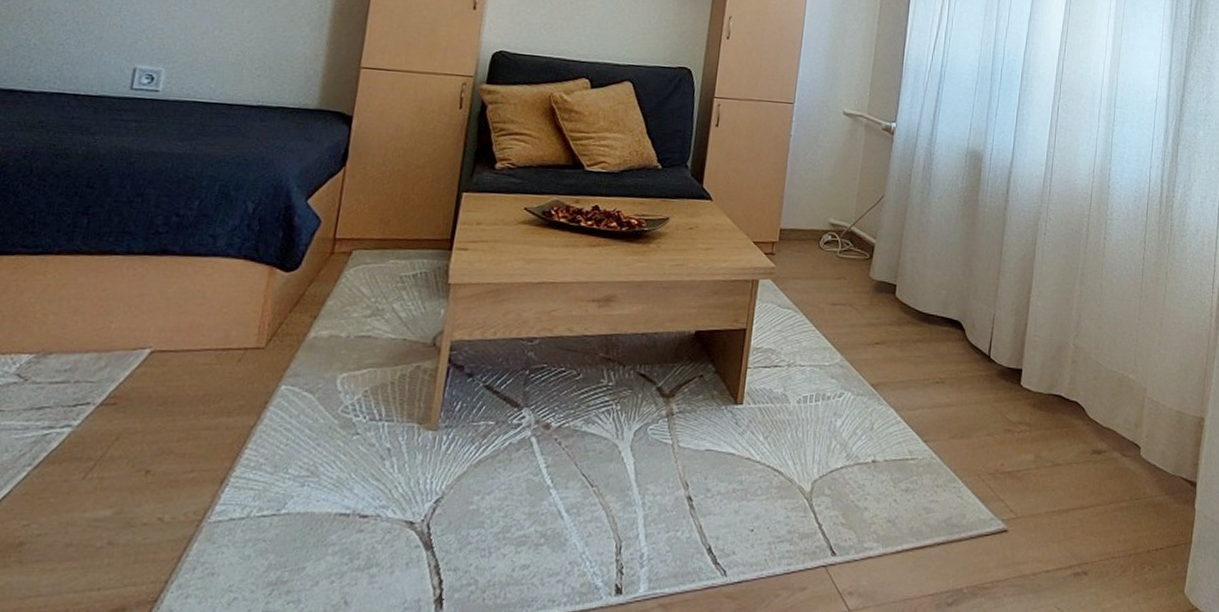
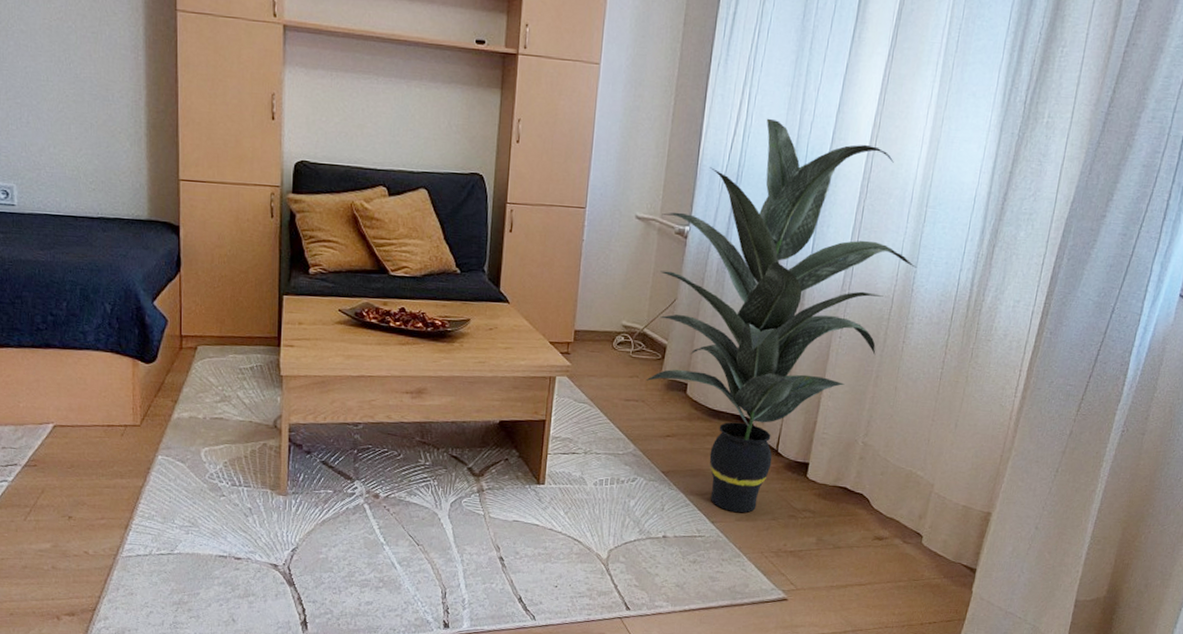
indoor plant: none [854,23,1111,429] -> present [646,118,917,513]

